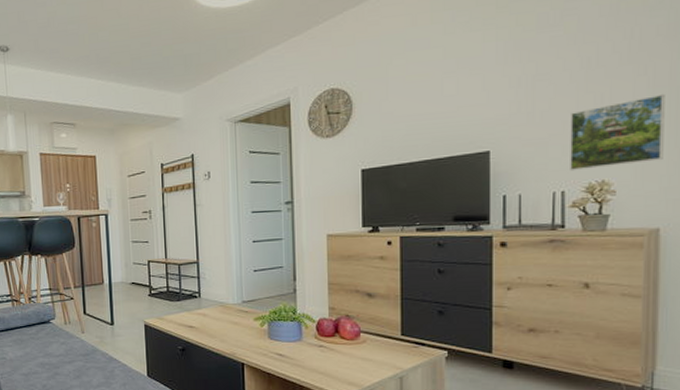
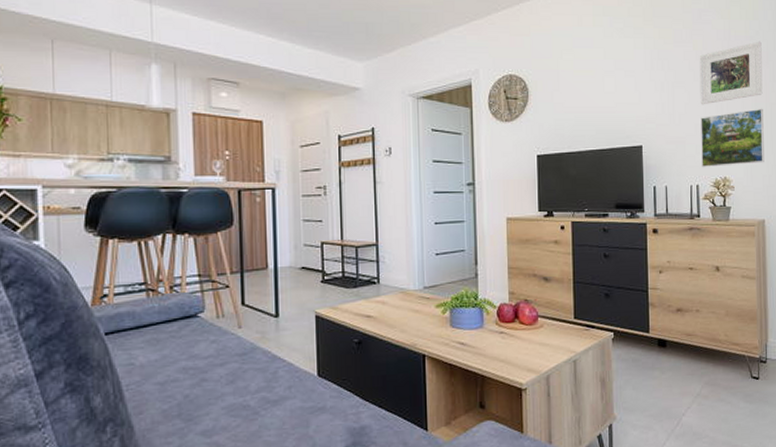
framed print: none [571,10,667,98] -> present [699,41,763,105]

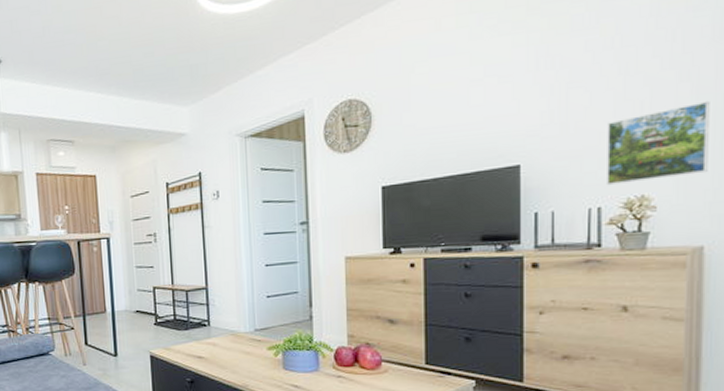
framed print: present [699,41,763,105] -> none [608,10,713,107]

